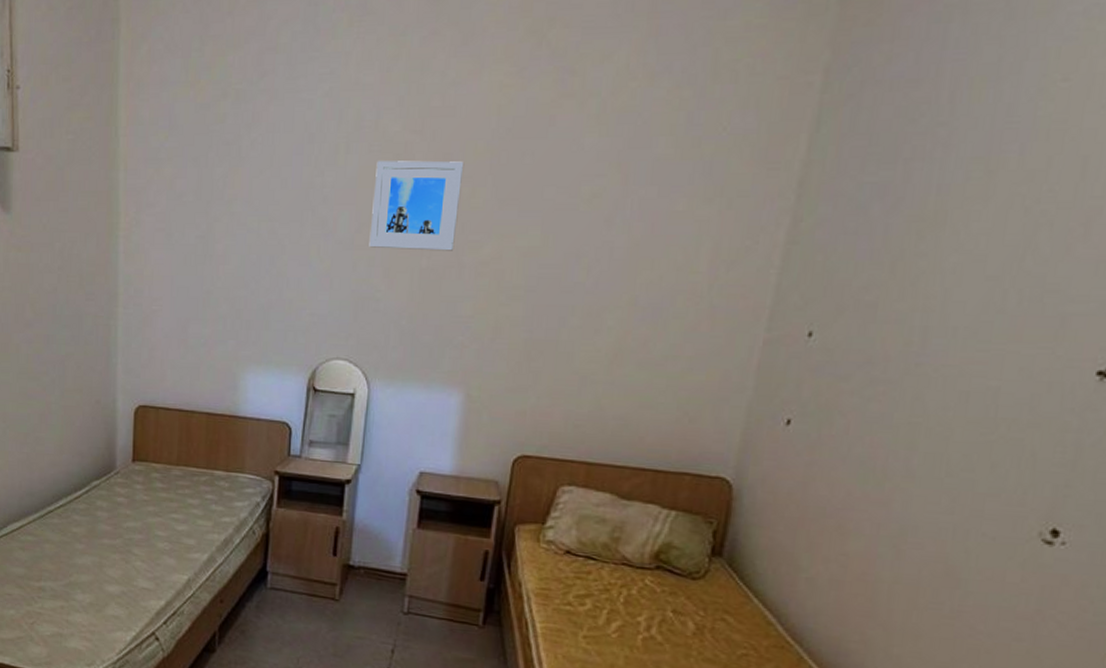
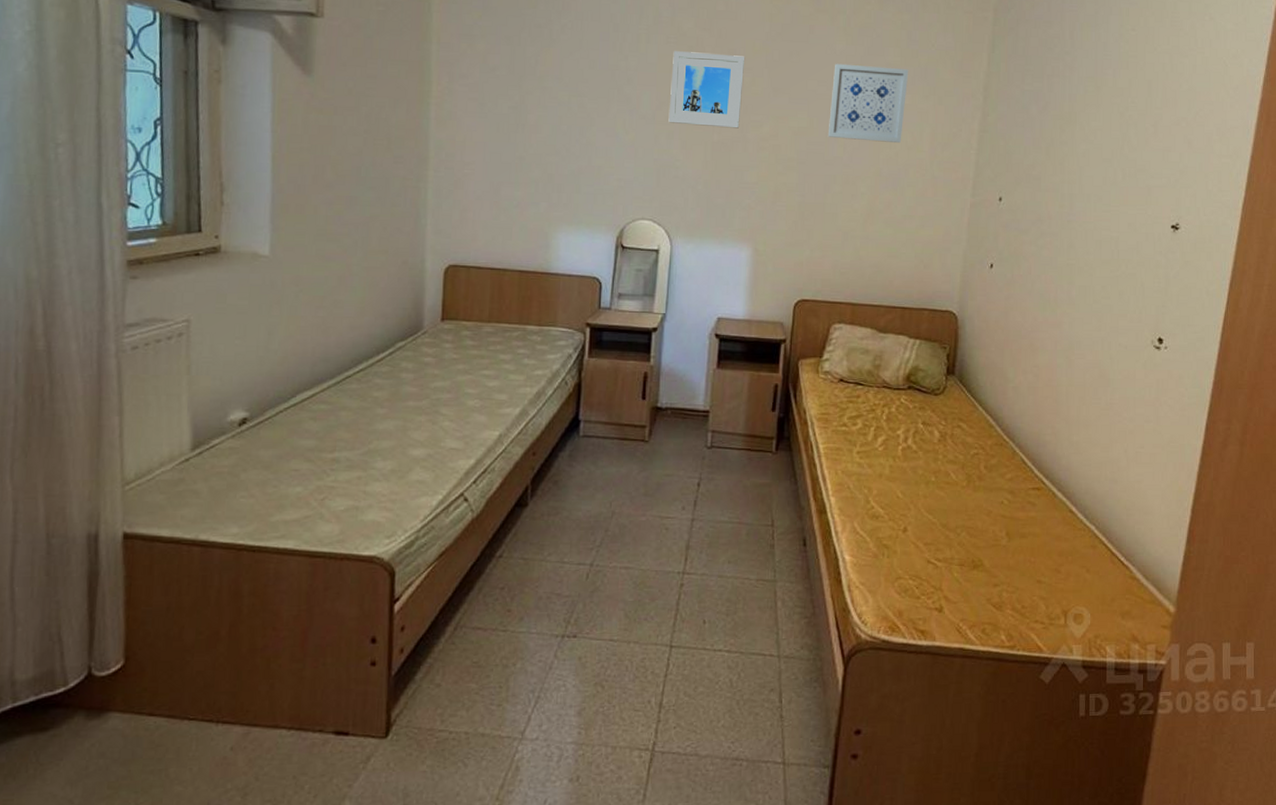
wall art: none [566,162,686,262] -> present [827,63,909,143]

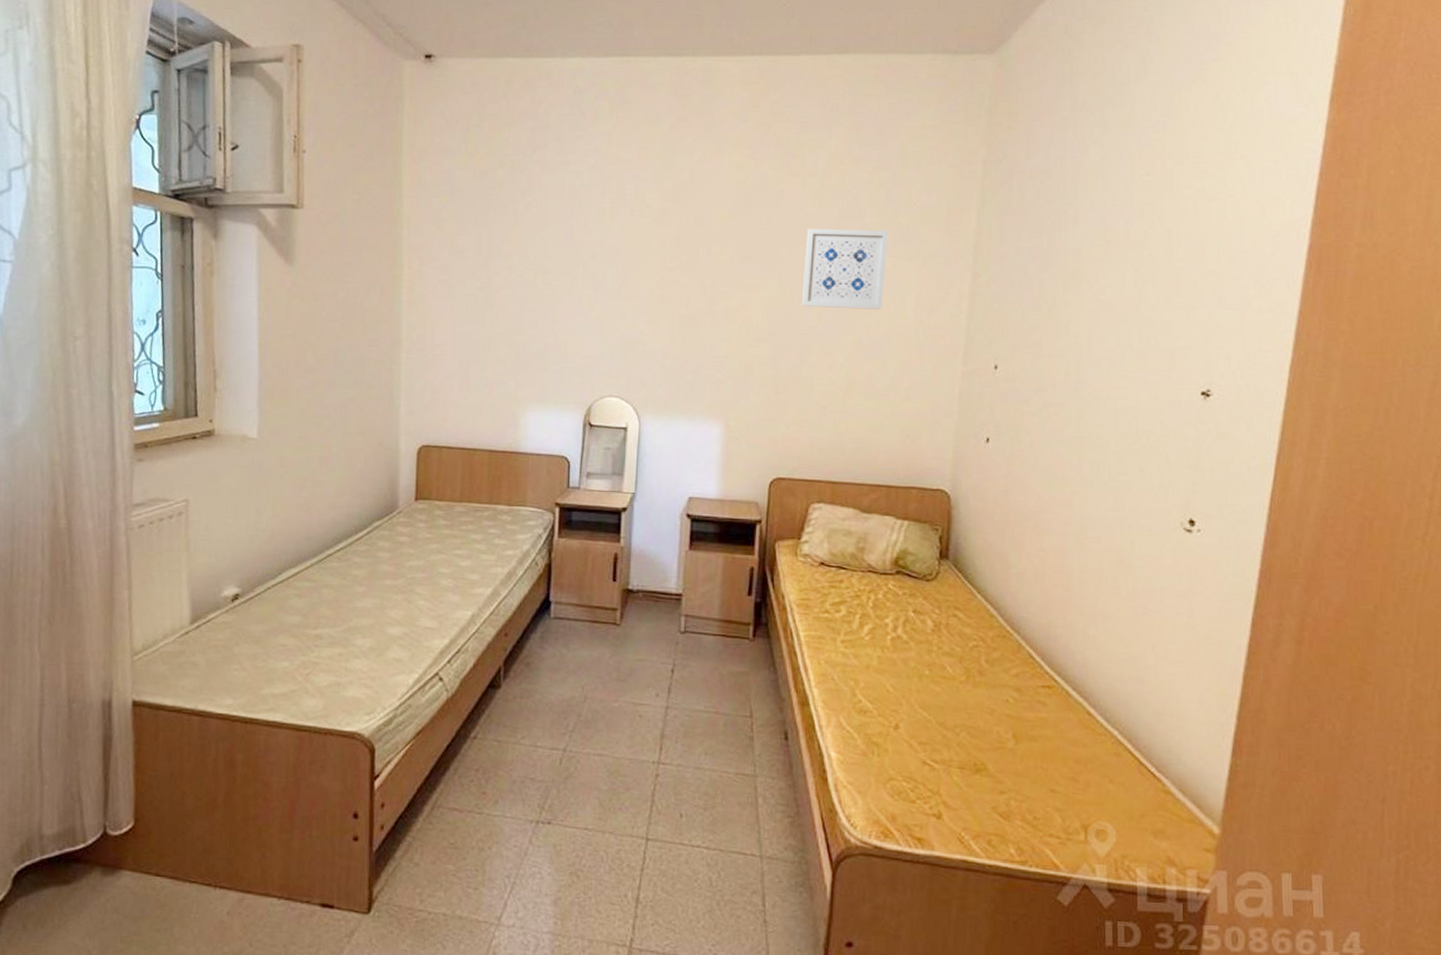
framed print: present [668,51,745,129] -> none [634,224,712,300]

